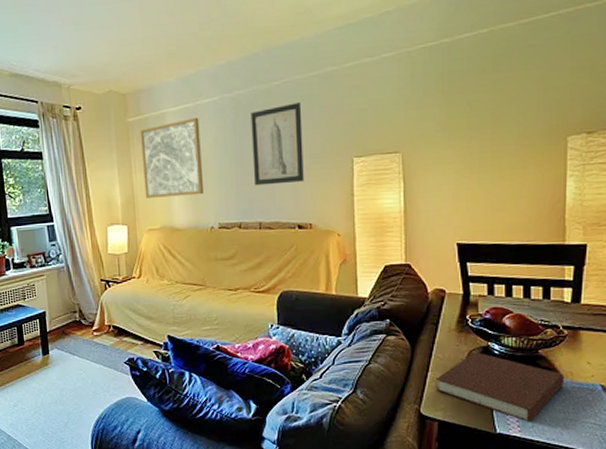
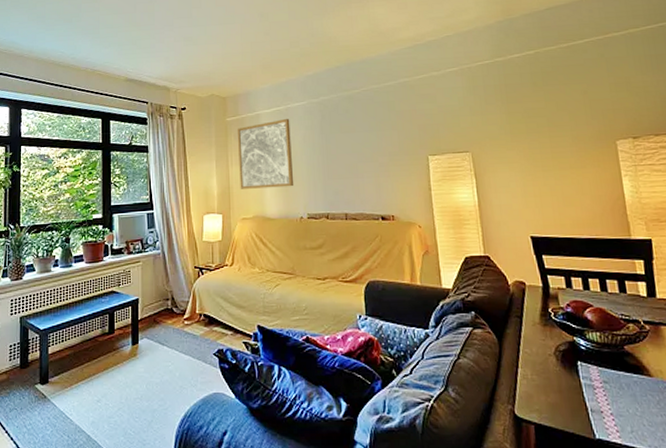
wall art: present [251,103,304,186] -> none [335,108,385,180]
notebook: present [435,352,565,422] -> none [526,347,656,426]

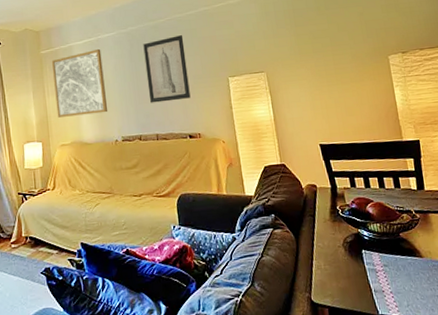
wall art: none [335,108,385,180] -> present [143,35,191,103]

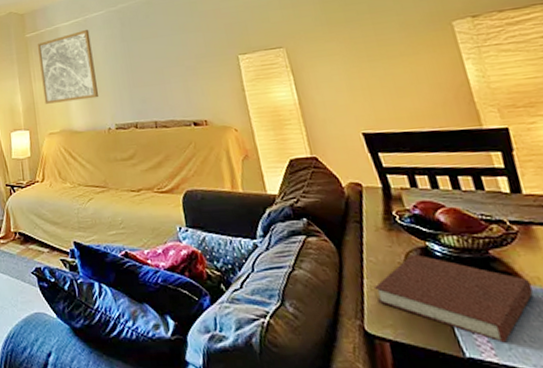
wall art: present [143,35,191,103] -> none [135,10,193,87]
notebook: none [320,239,426,302] -> present [373,254,534,343]

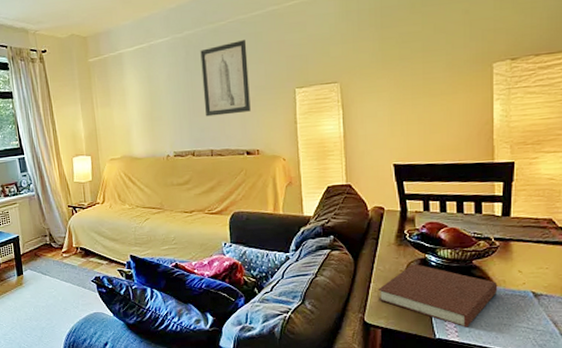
wall art: present [38,29,99,104] -> none [101,56,160,131]
wall art: none [135,10,193,87] -> present [200,40,251,117]

